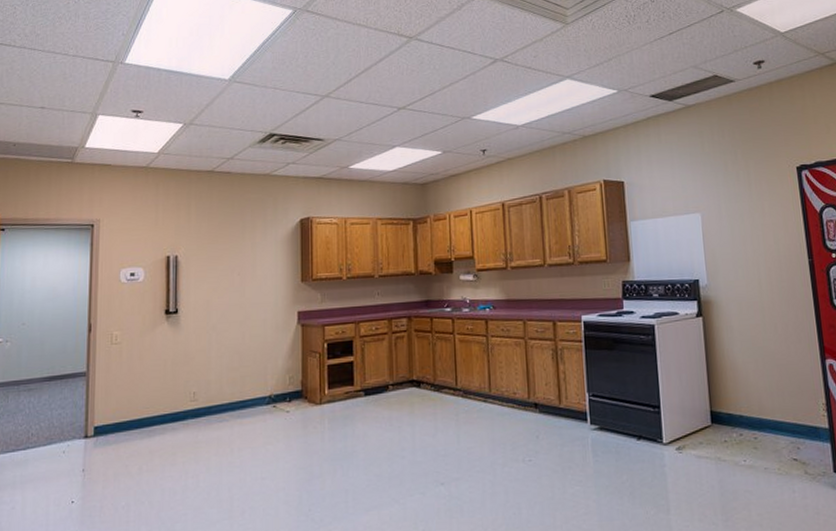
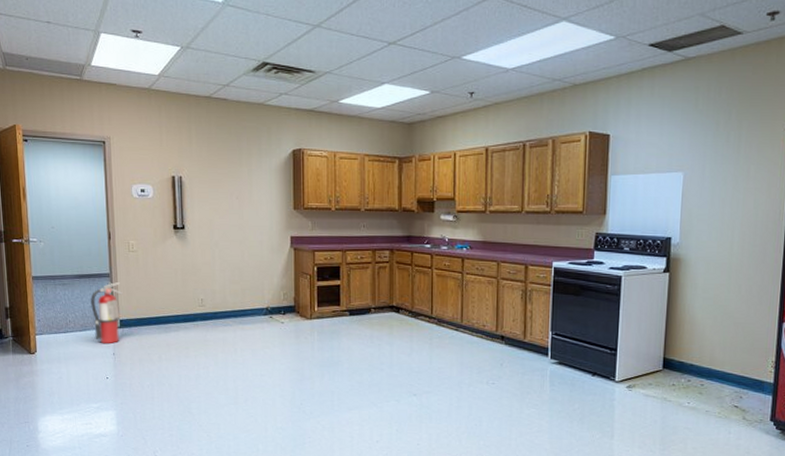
fire extinguisher: none [60,381,101,459] -> present [91,281,123,344]

